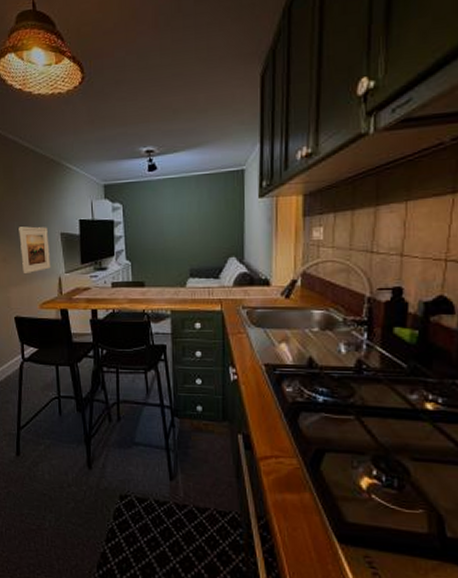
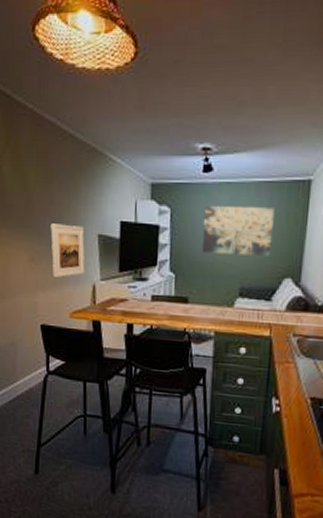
wall art: none [152,195,215,241] -> present [201,206,275,256]

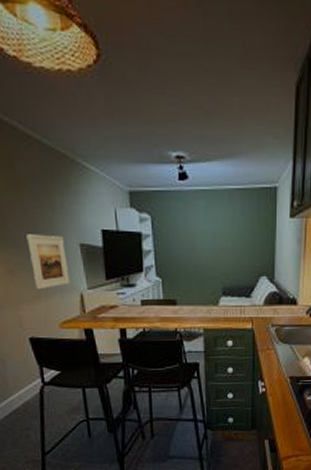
wall art: present [201,206,275,256] -> none [183,212,247,258]

